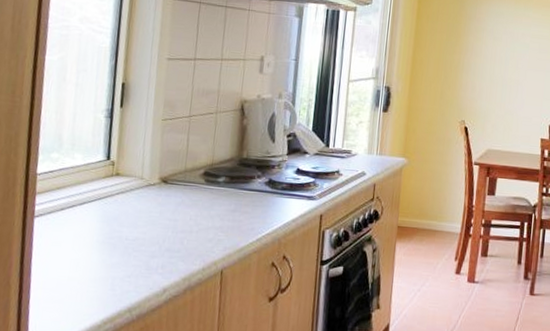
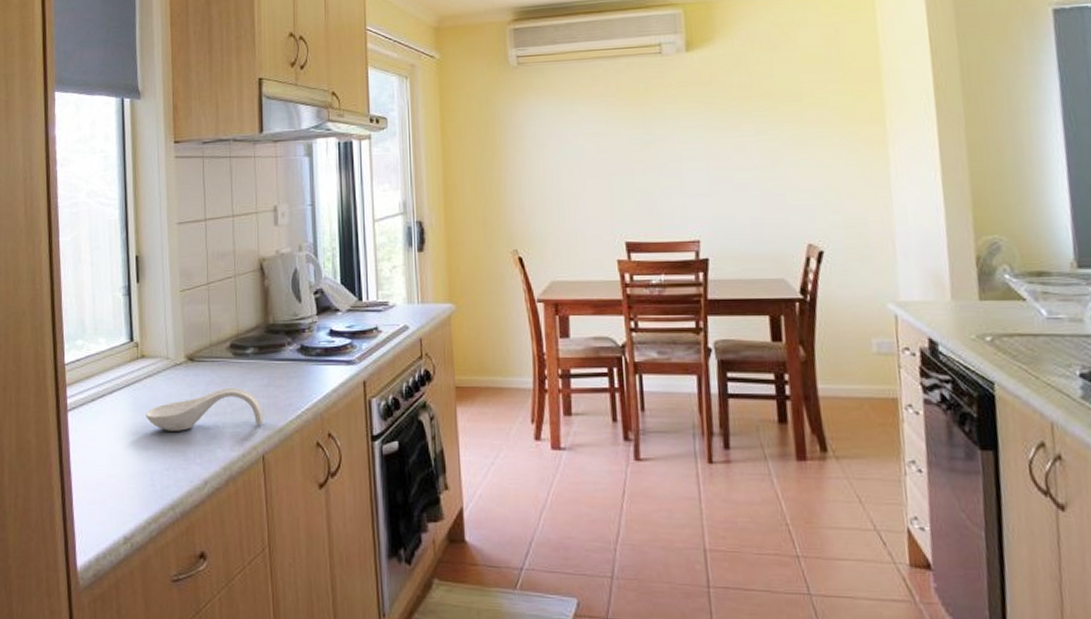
spoon rest: none [113,209,227,245] -> present [146,387,264,431]

